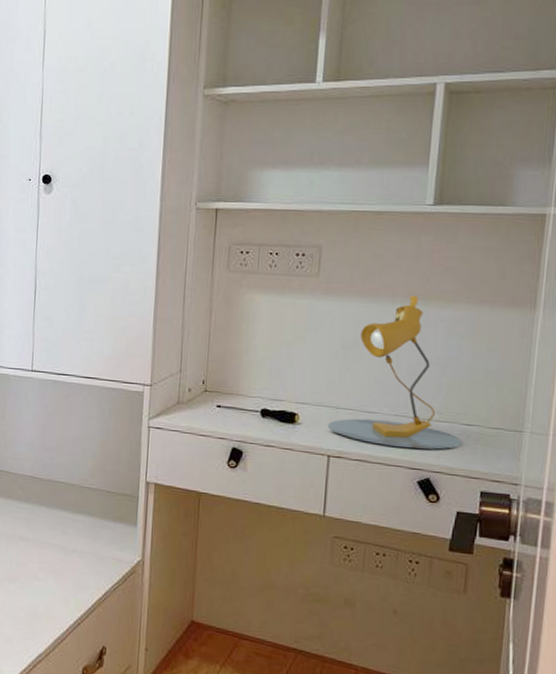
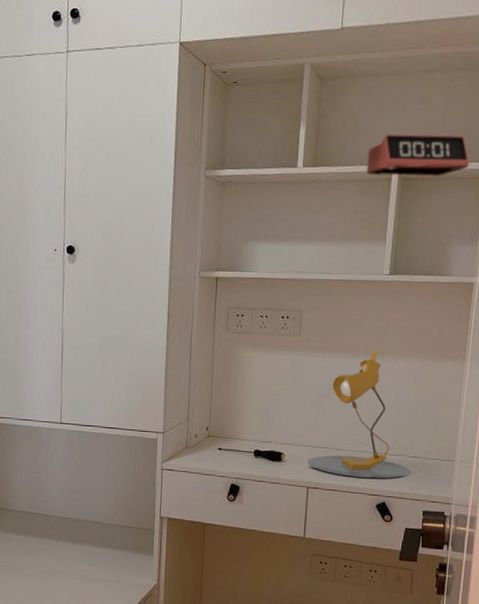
alarm clock: none [403,40,539,89] -> present [366,134,469,177]

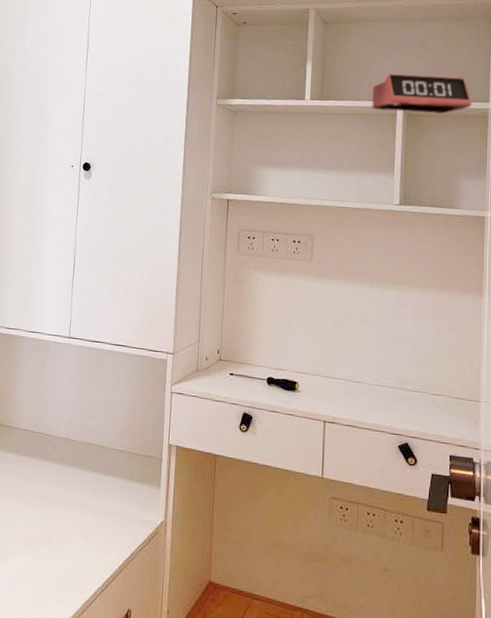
desk lamp: present [306,351,410,478] -> none [322,280,433,417]

